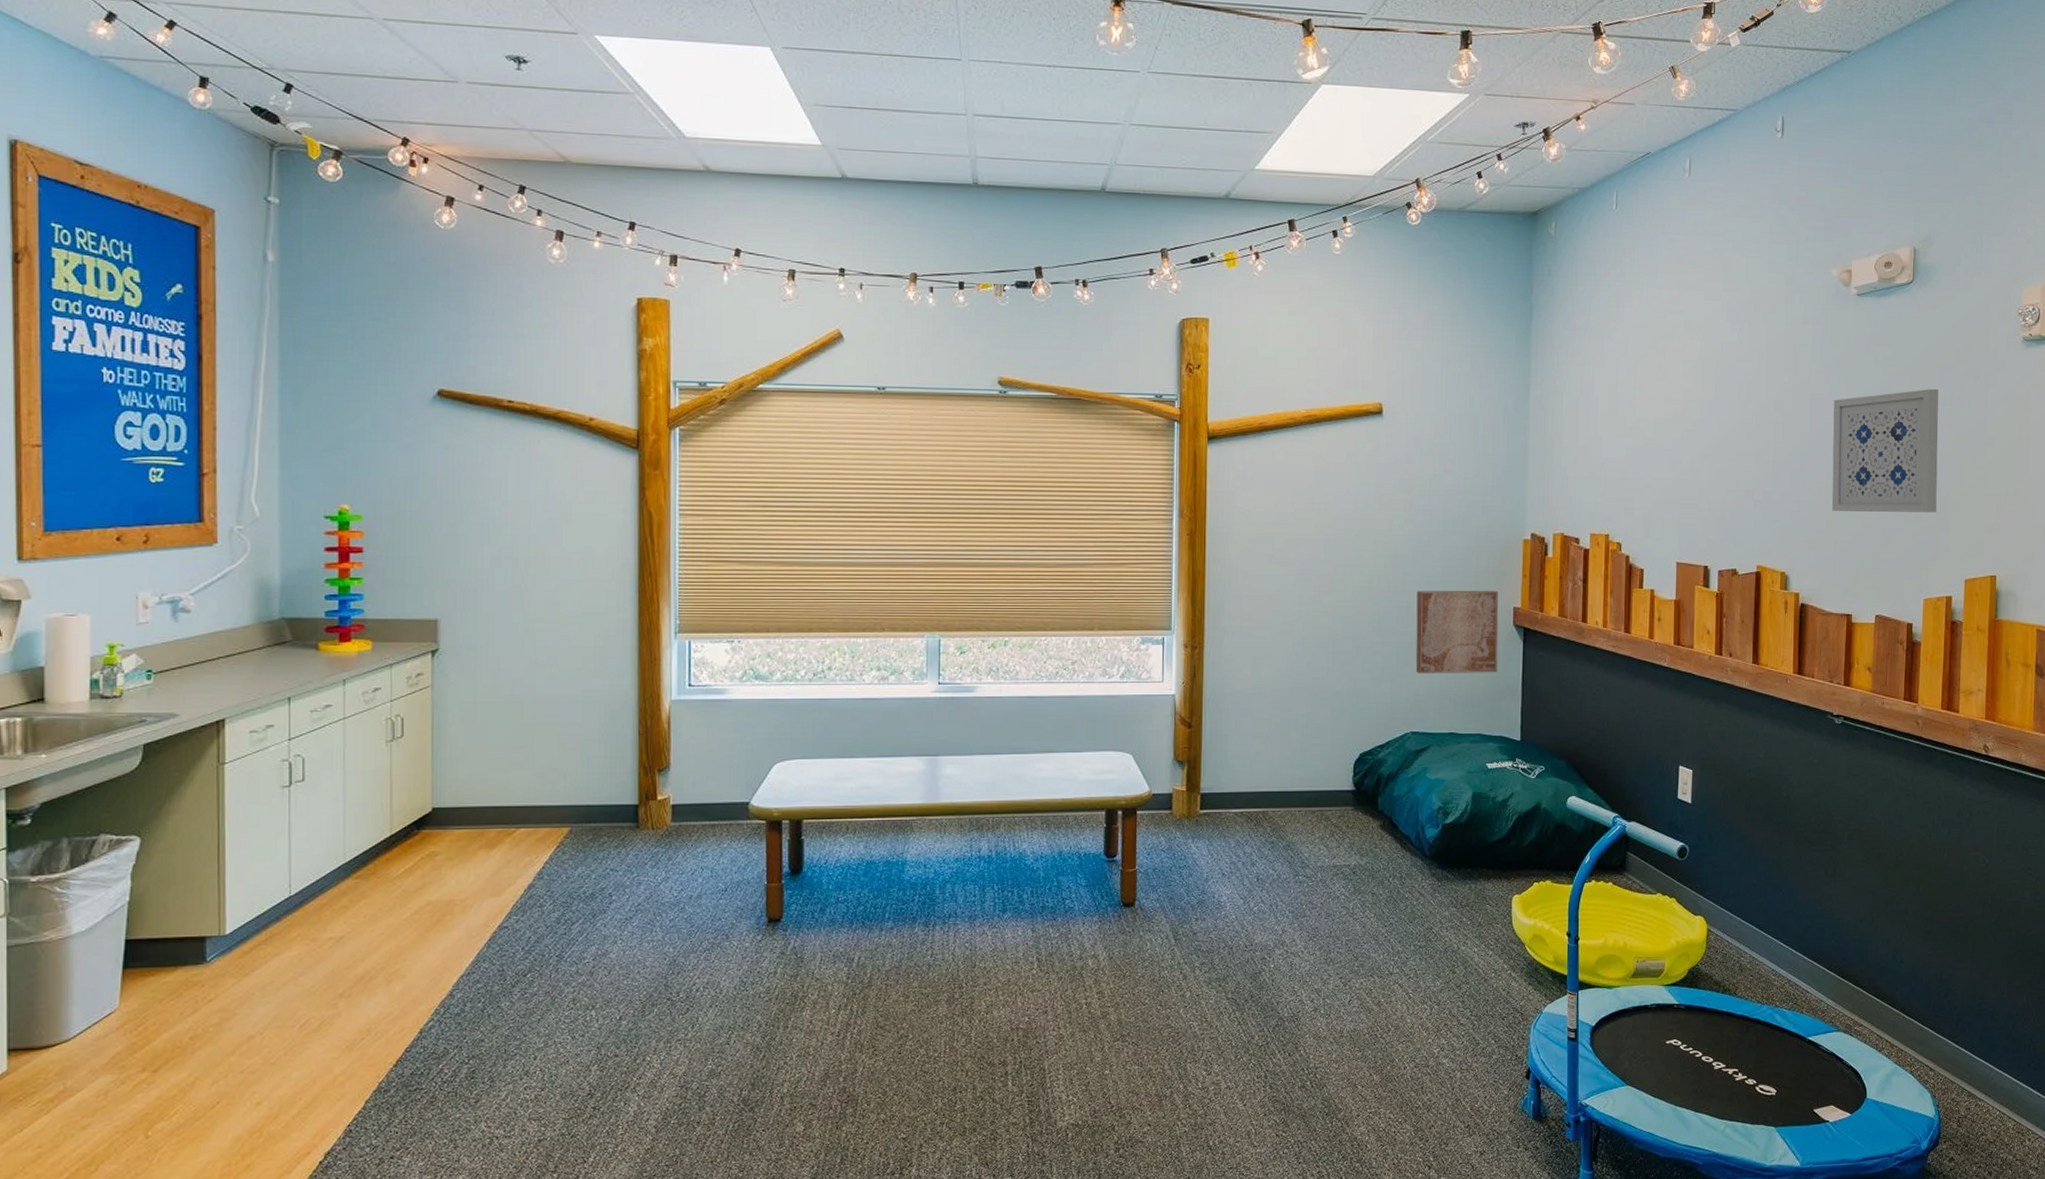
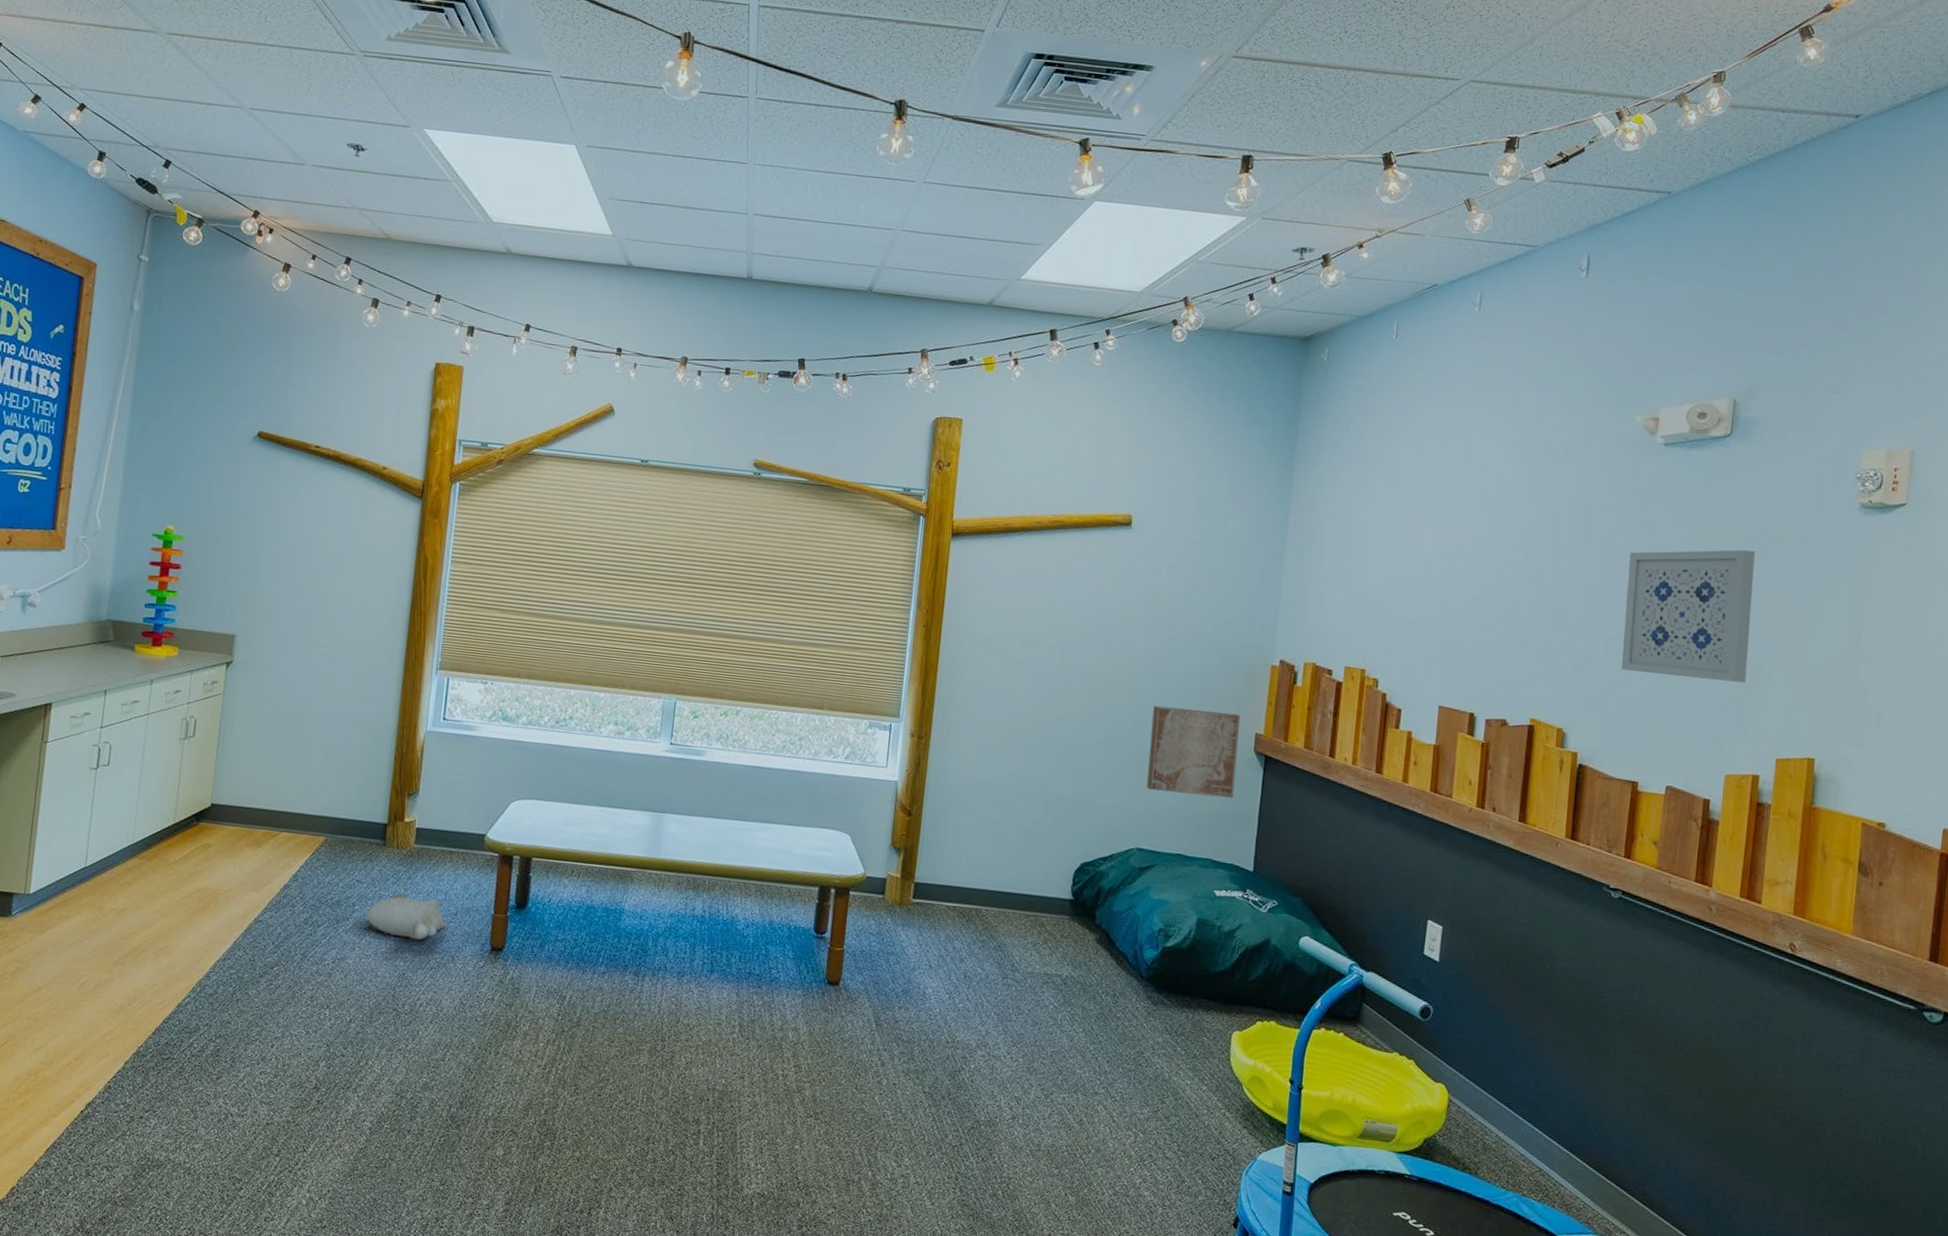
plush toy: none [624,875,715,924] -> present [365,892,445,941]

